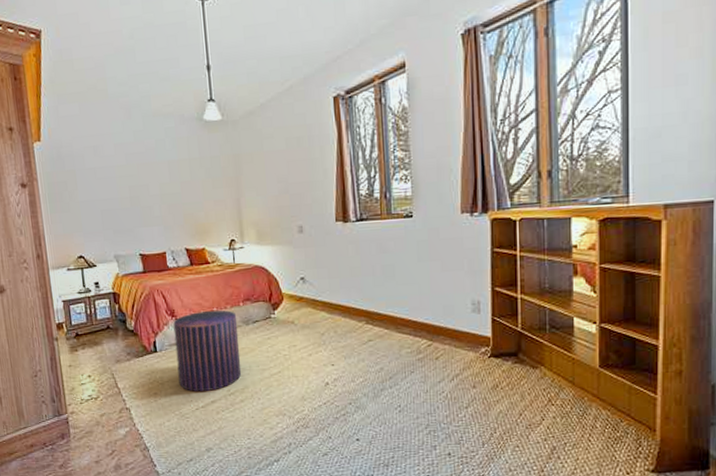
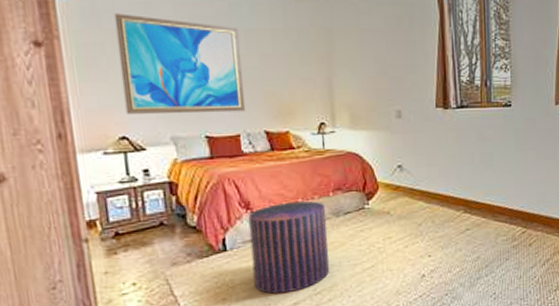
wall art: none [73,156,170,238] -> present [114,13,246,114]

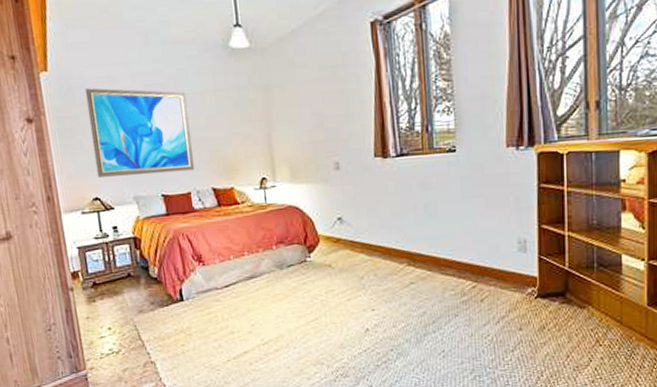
stool: present [248,201,330,294] -> none [200,254,276,342]

